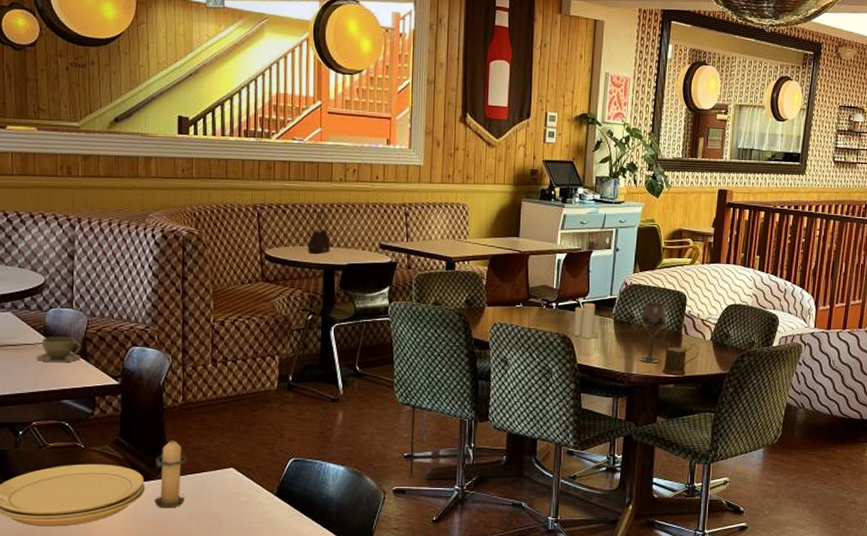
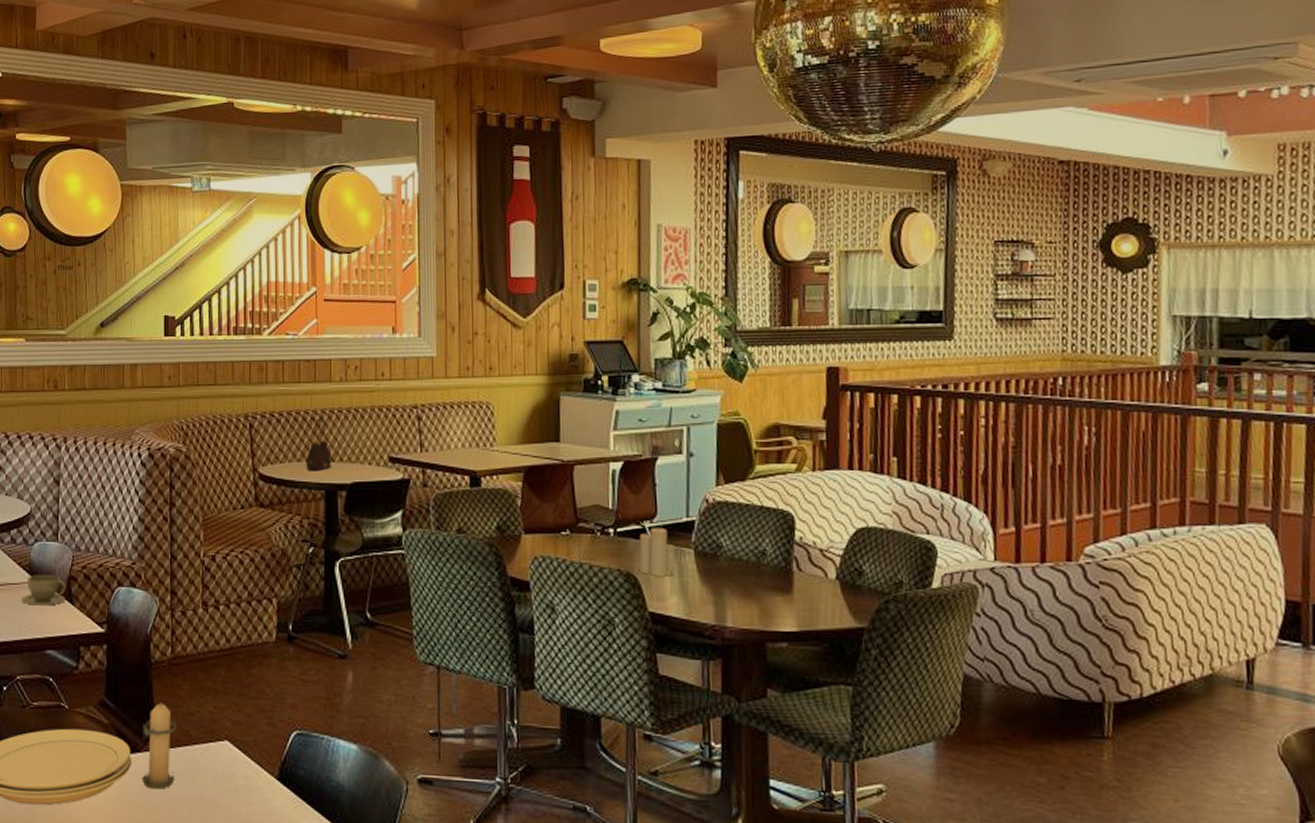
wine glass: present [639,302,666,364] -> none [733,526,768,613]
beer mug: present [663,342,699,376] -> none [770,582,821,630]

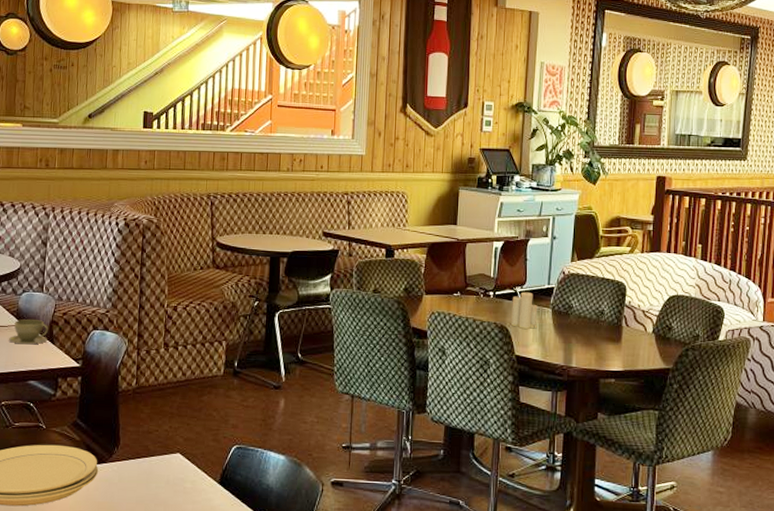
candle: present [142,702,177,790] -> none [106,423,138,492]
handbag: present [305,418,332,471] -> none [255,199,277,241]

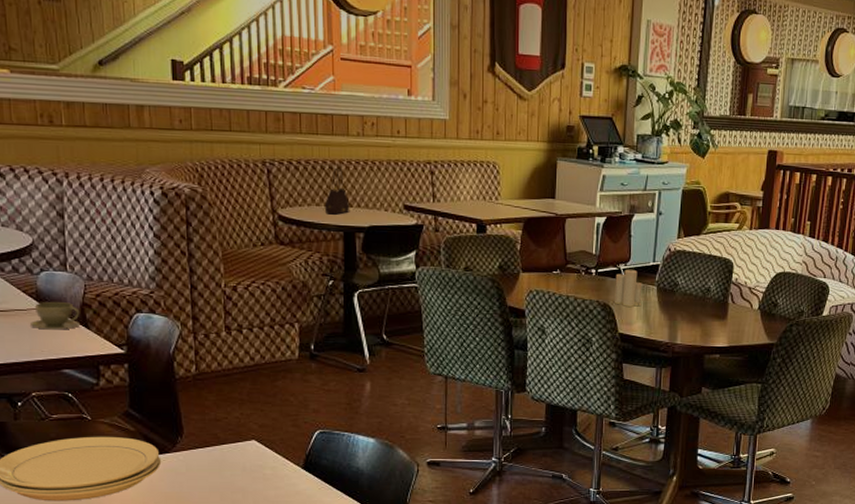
handbag: none [255,199,277,241] -> present [324,167,350,215]

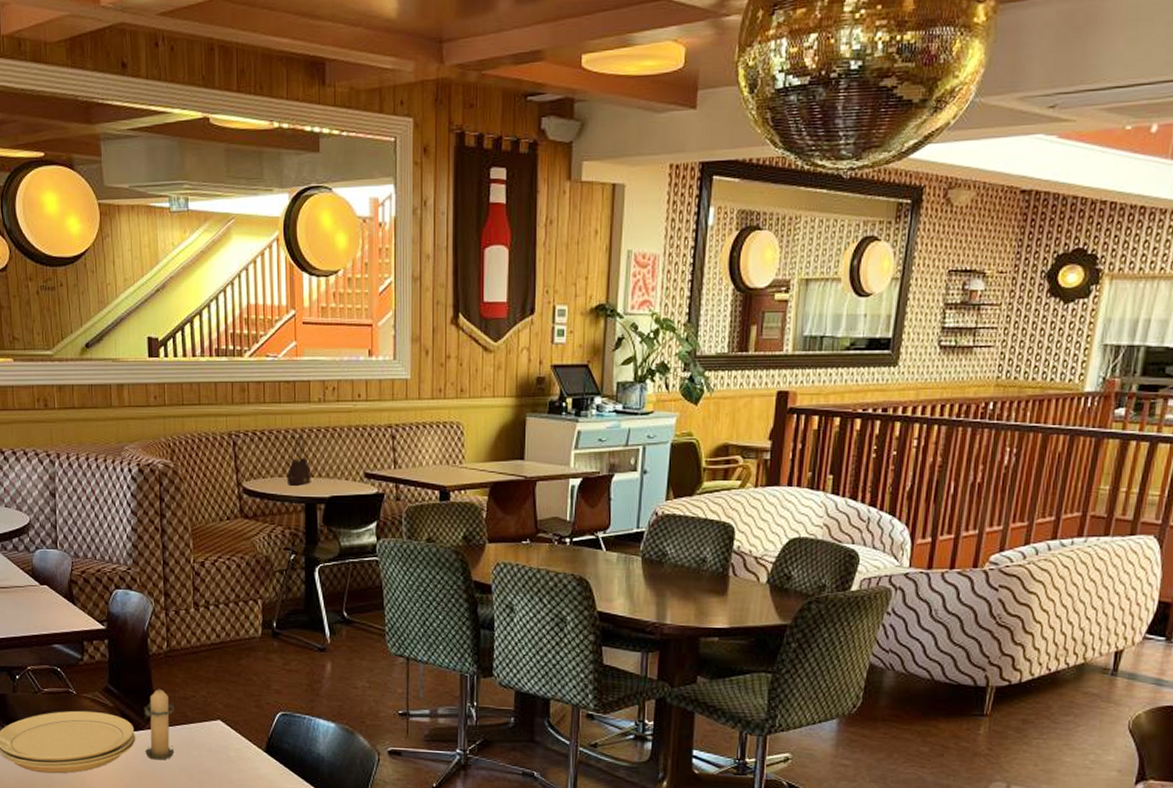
teacup: present [31,301,80,330] -> none [27,578,68,606]
candle: none [170,411,205,482] -> present [144,688,175,760]
candle: present [613,266,642,307] -> none [591,534,624,581]

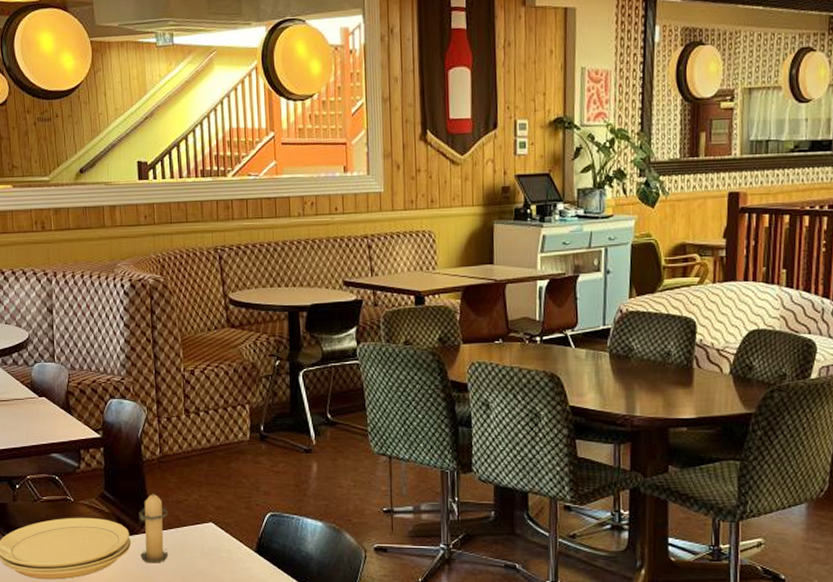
handbag: present [286,436,312,486] -> none [270,249,294,295]

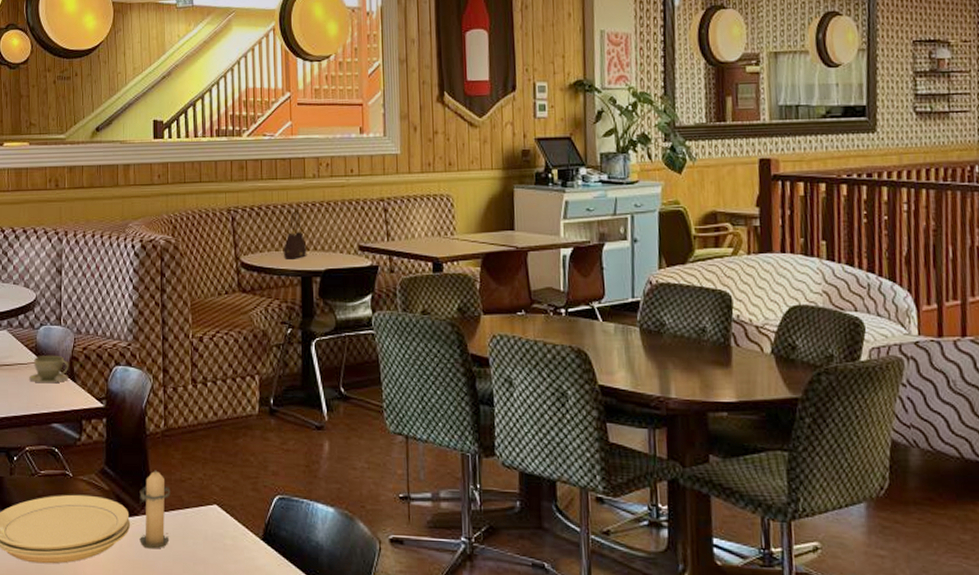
teacup: none [26,390,65,417] -> present [29,355,69,384]
handbag: none [270,249,294,295] -> present [283,211,307,259]

